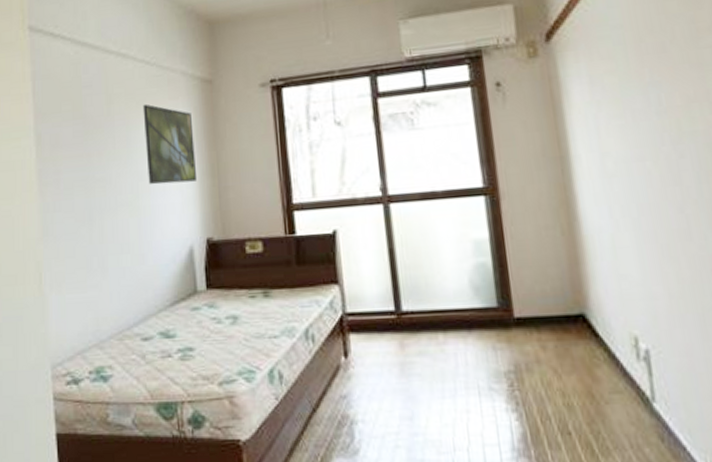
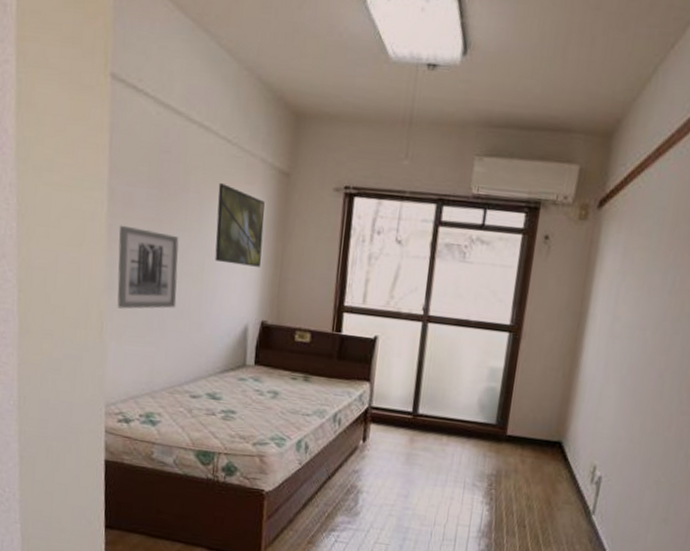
wall art: none [49,166,115,255] -> present [117,225,179,309]

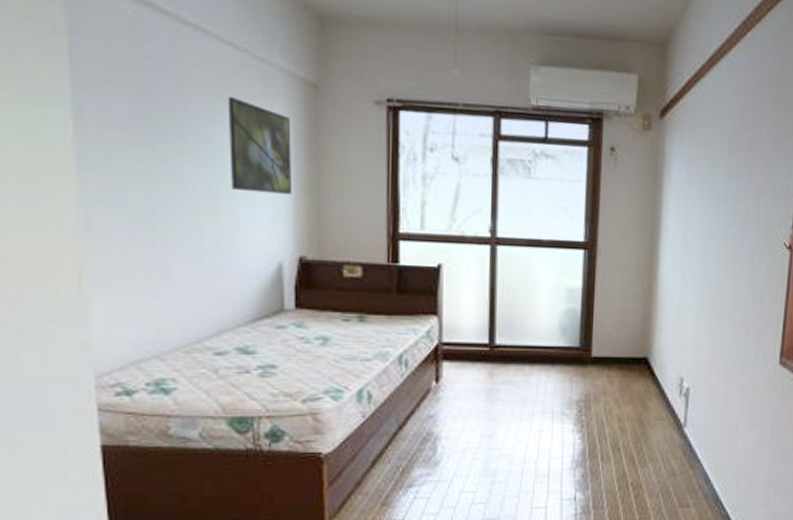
wall art: present [117,225,179,309] -> none [93,150,184,255]

